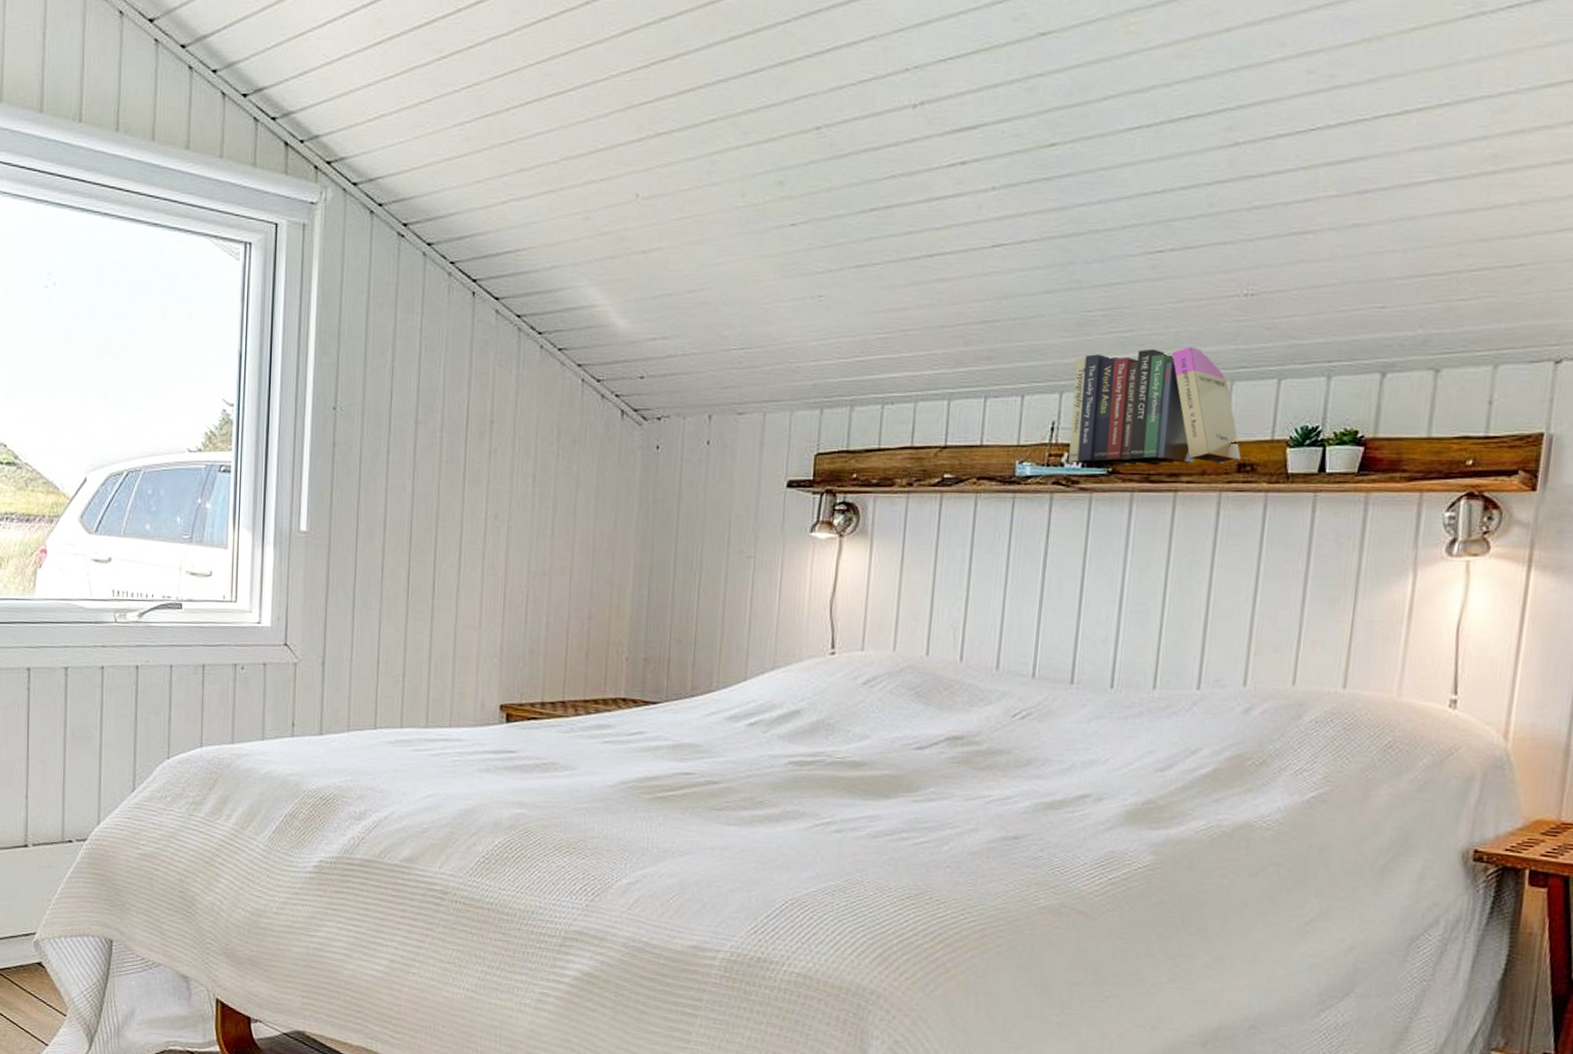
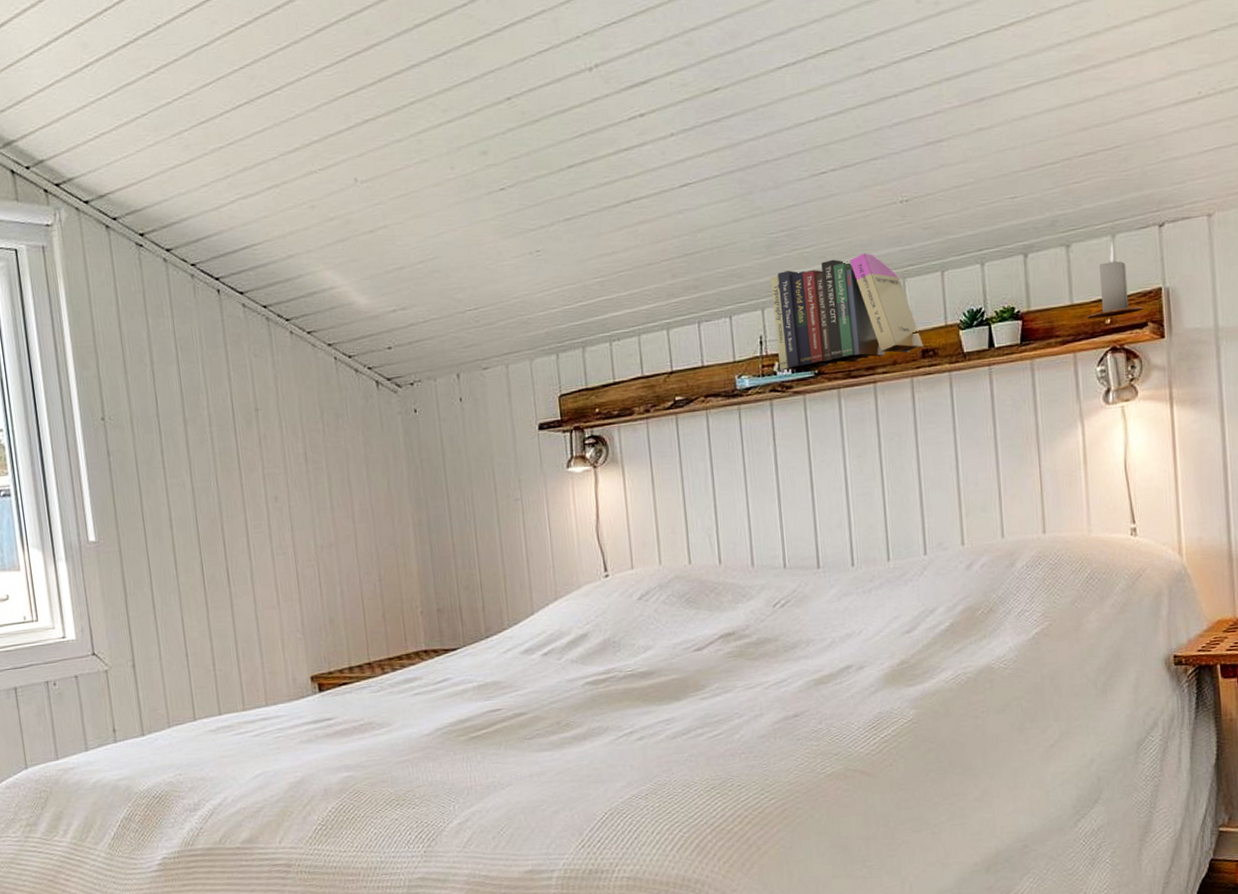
candle: none [1444,373,1518,458] -> present [1086,242,1145,320]

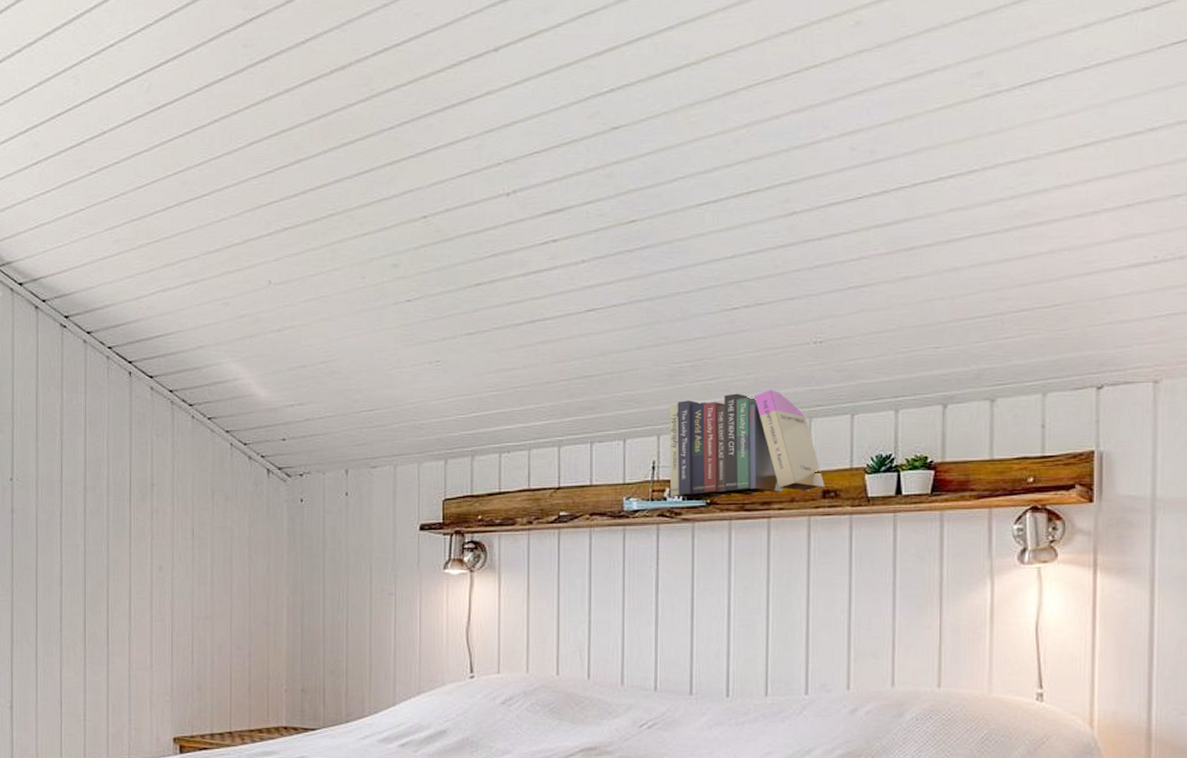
candle: present [1086,242,1145,320] -> none [1007,400,1073,476]

